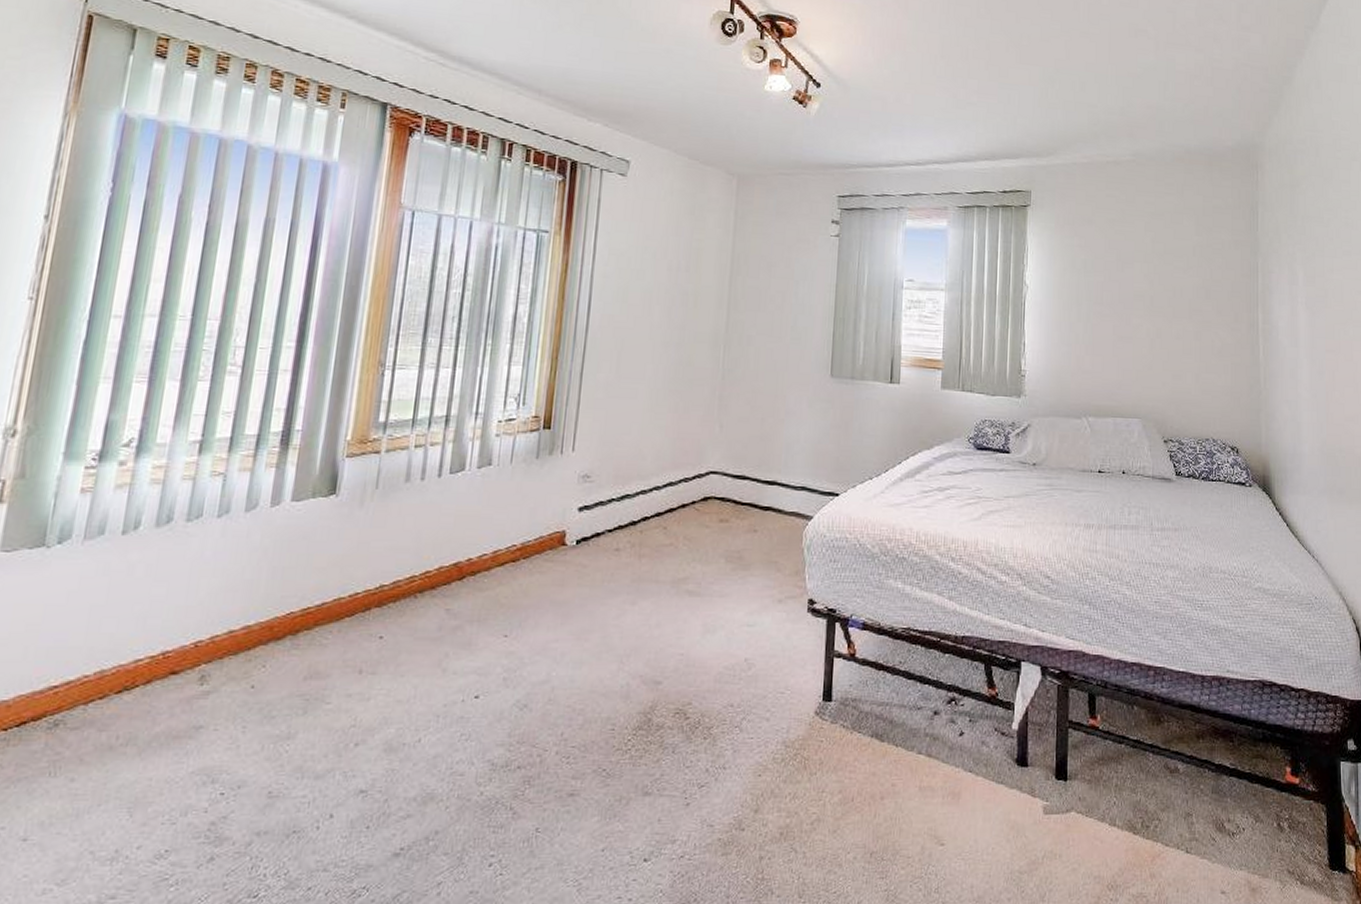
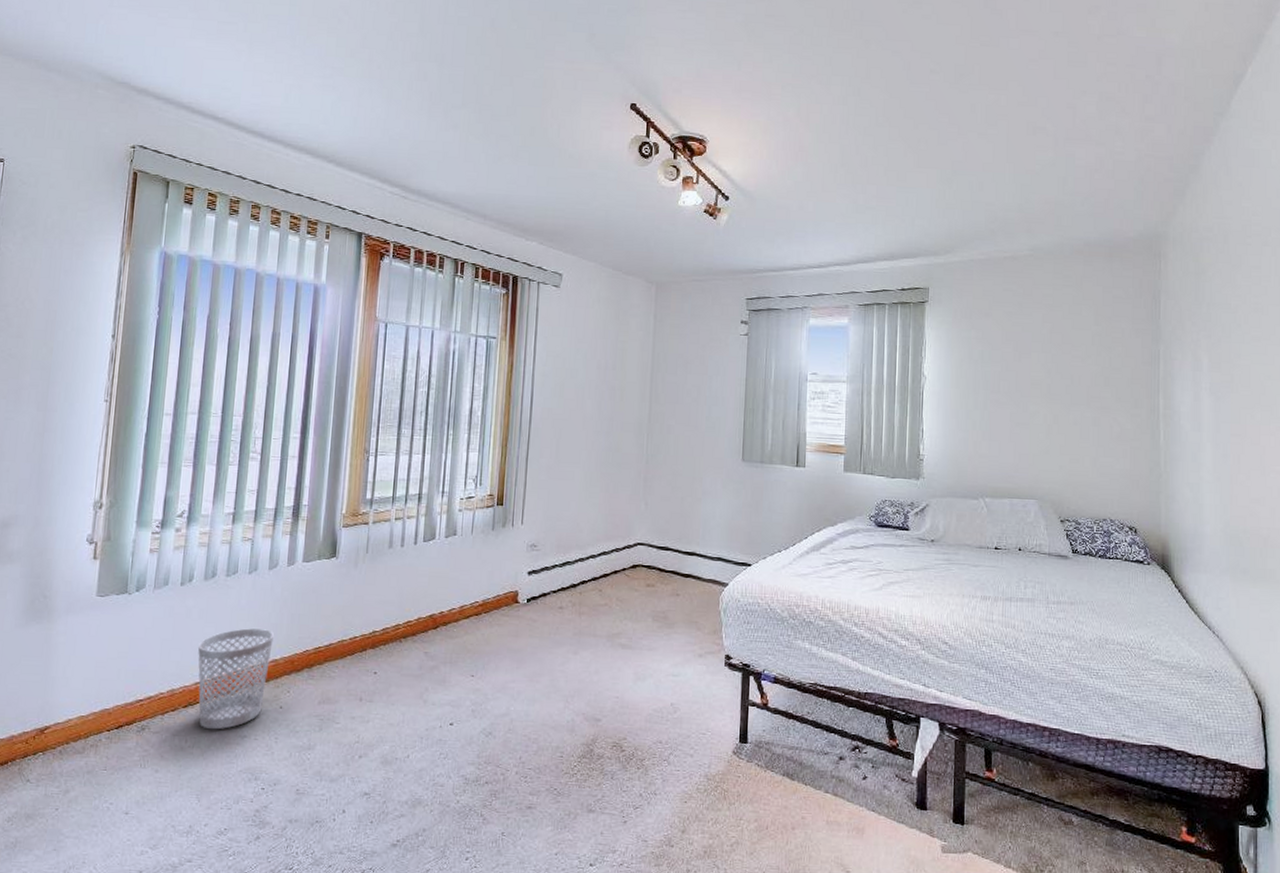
wastebasket: none [137,587,248,721] -> present [198,628,274,730]

